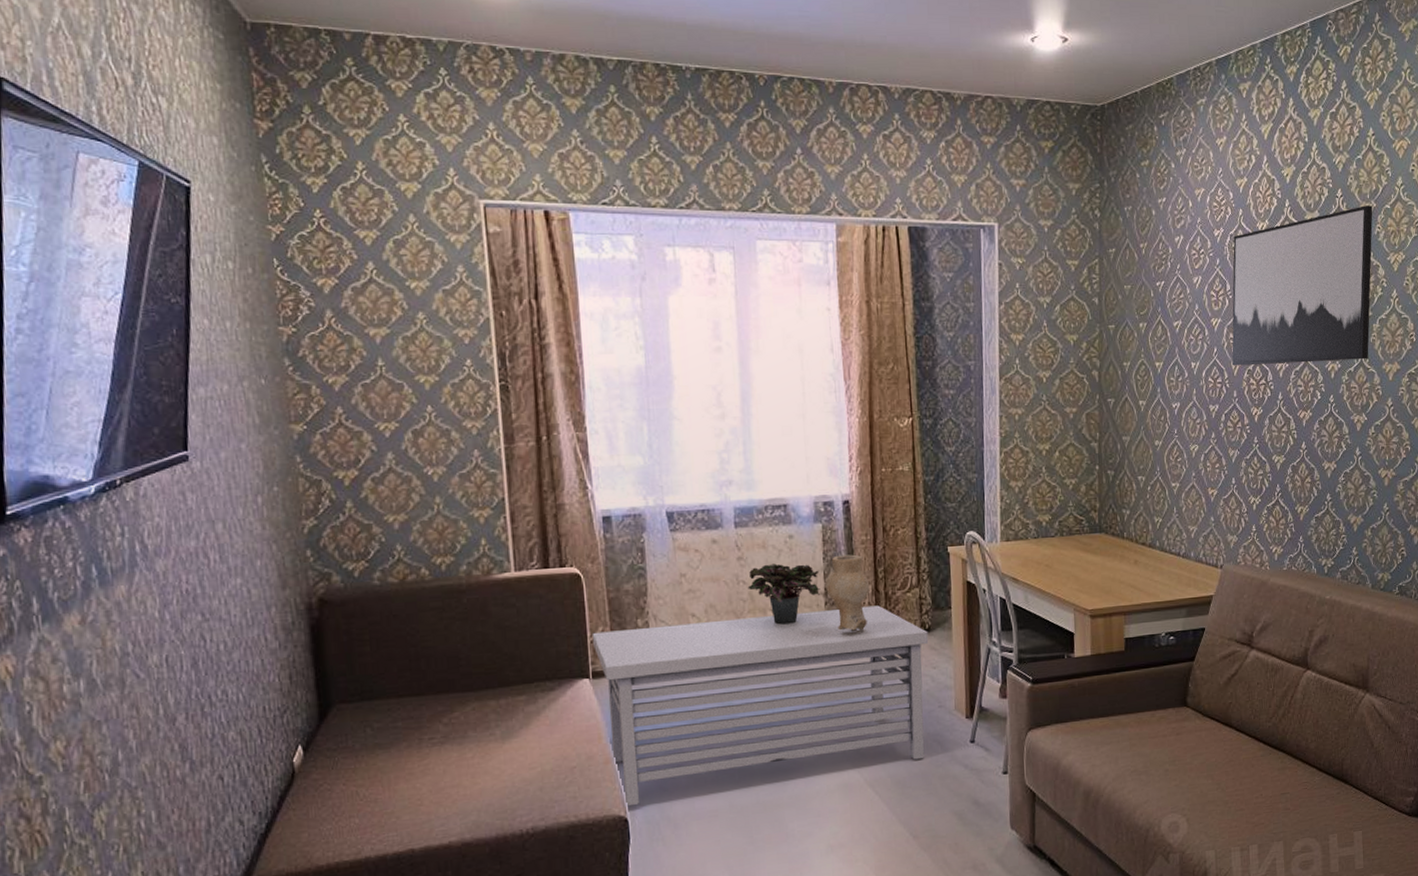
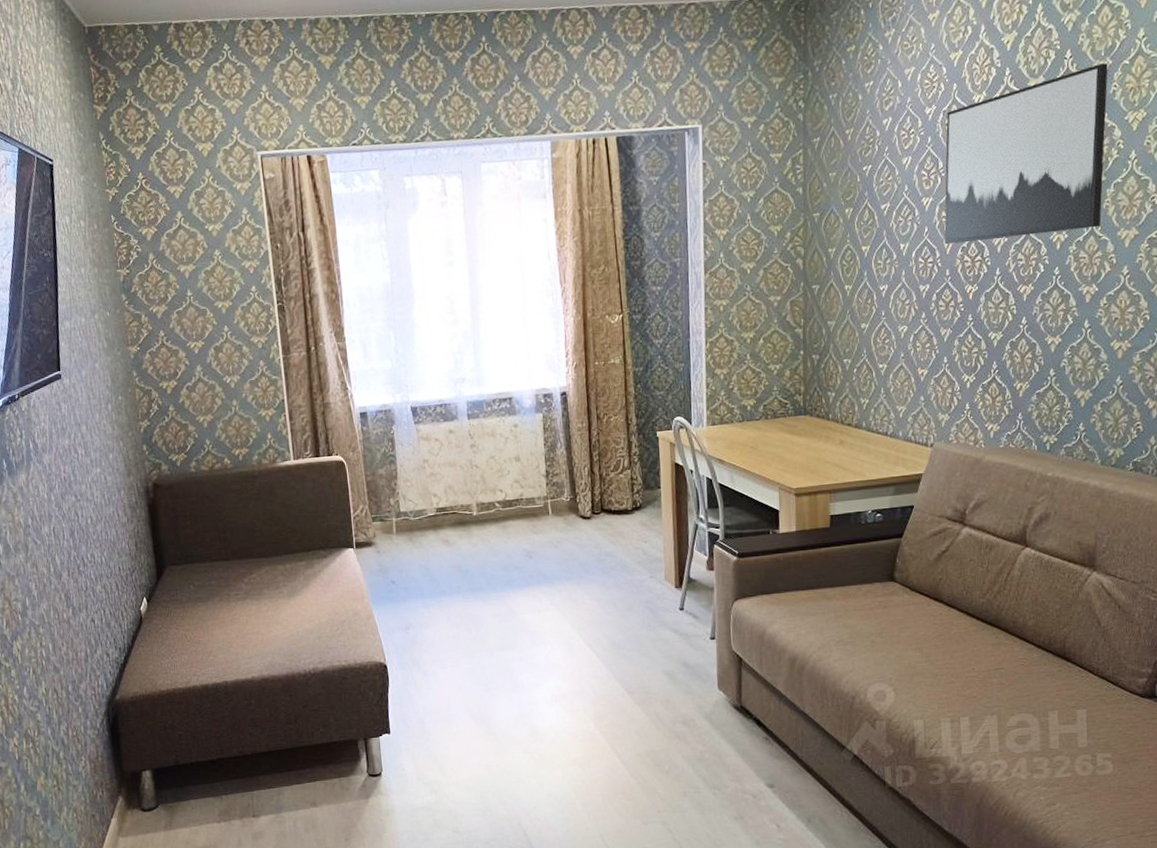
storage bench: present [592,605,929,807] -> none [354,485,640,655]
potted plant: present [748,563,821,625] -> none [480,449,543,503]
decorative vase: present [825,554,870,632] -> none [546,440,586,510]

